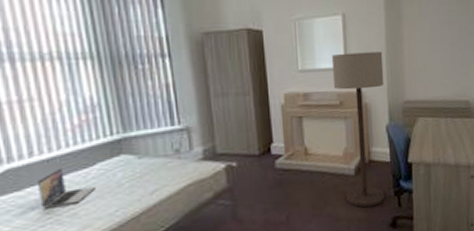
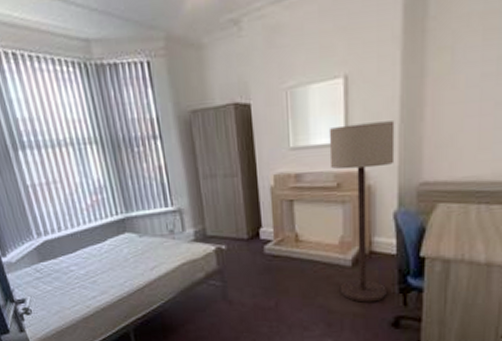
laptop: present [38,168,95,209] -> none [67,242,108,275]

